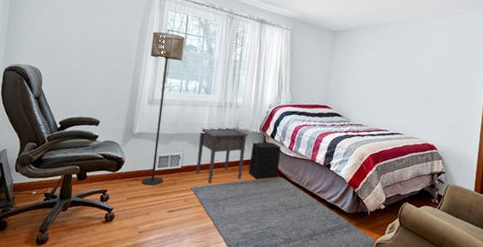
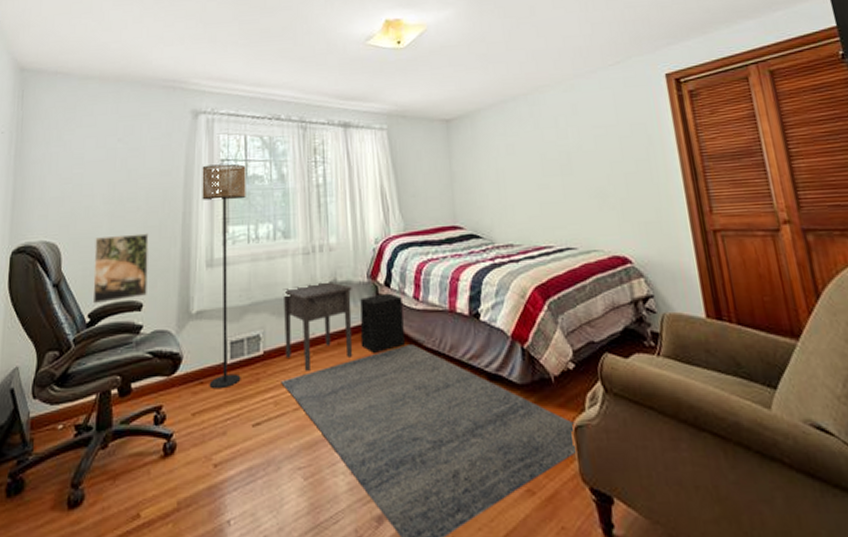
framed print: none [63,69,109,117] -> present [92,233,149,305]

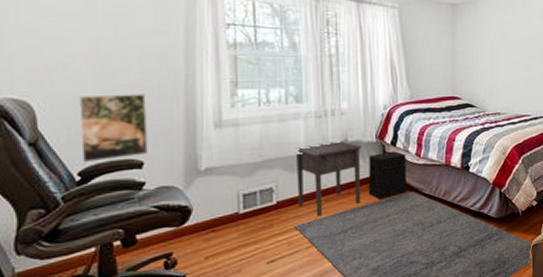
floor lamp: present [202,163,246,389] -> none [205,28,256,236]

